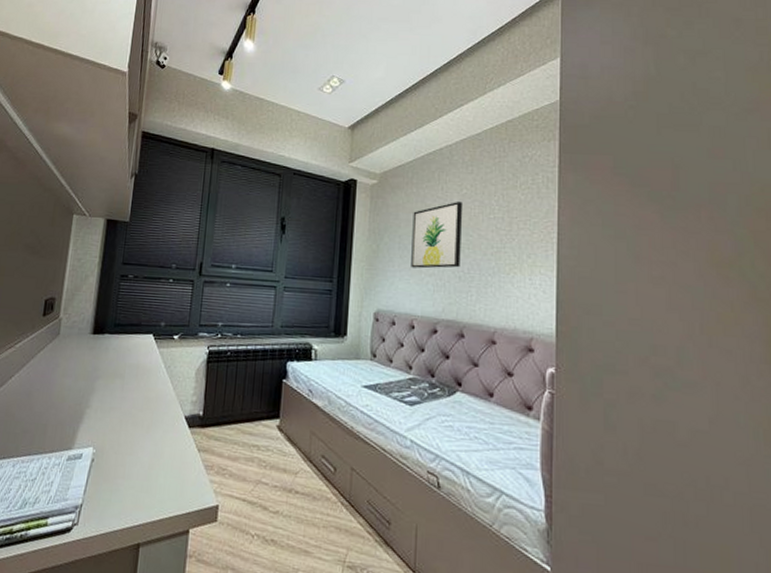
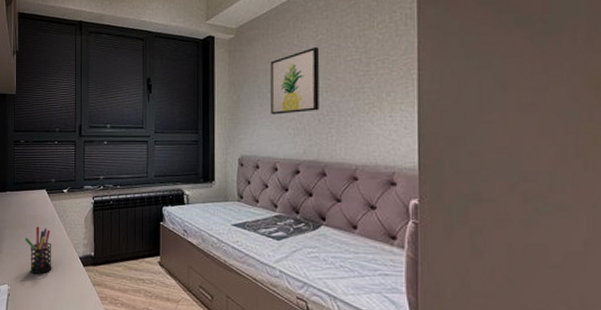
pen holder: none [120,377,154,436] -> present [25,226,52,274]

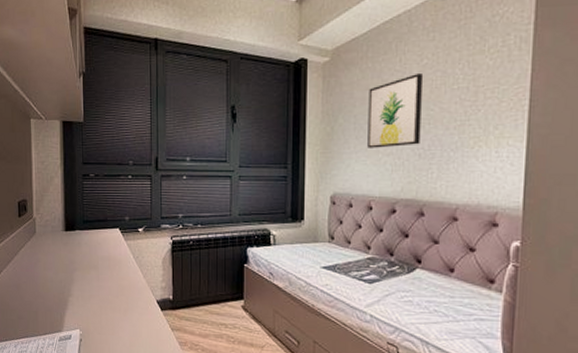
pen holder: present [25,226,52,274] -> none [97,268,127,319]

